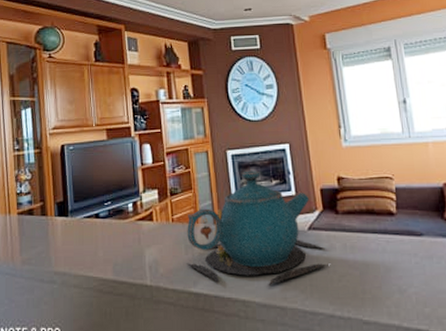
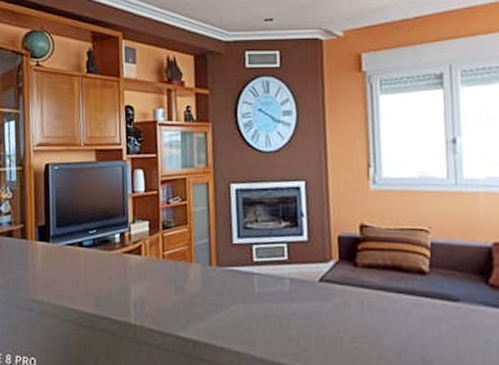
teapot: present [187,170,328,287] -> none [176,208,340,340]

